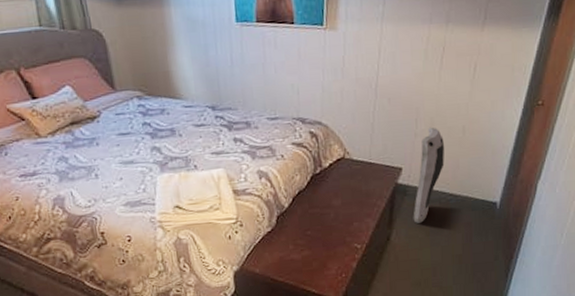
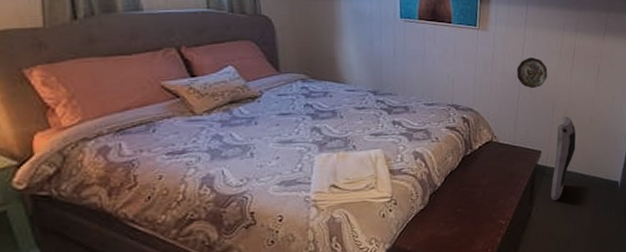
decorative plate: none [372,59,411,96] -> present [517,57,548,89]

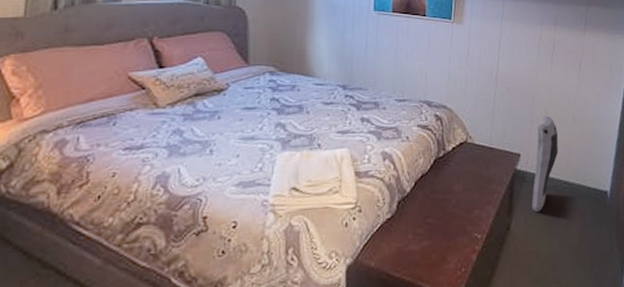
decorative plate: present [517,57,548,89] -> none [493,52,526,85]

